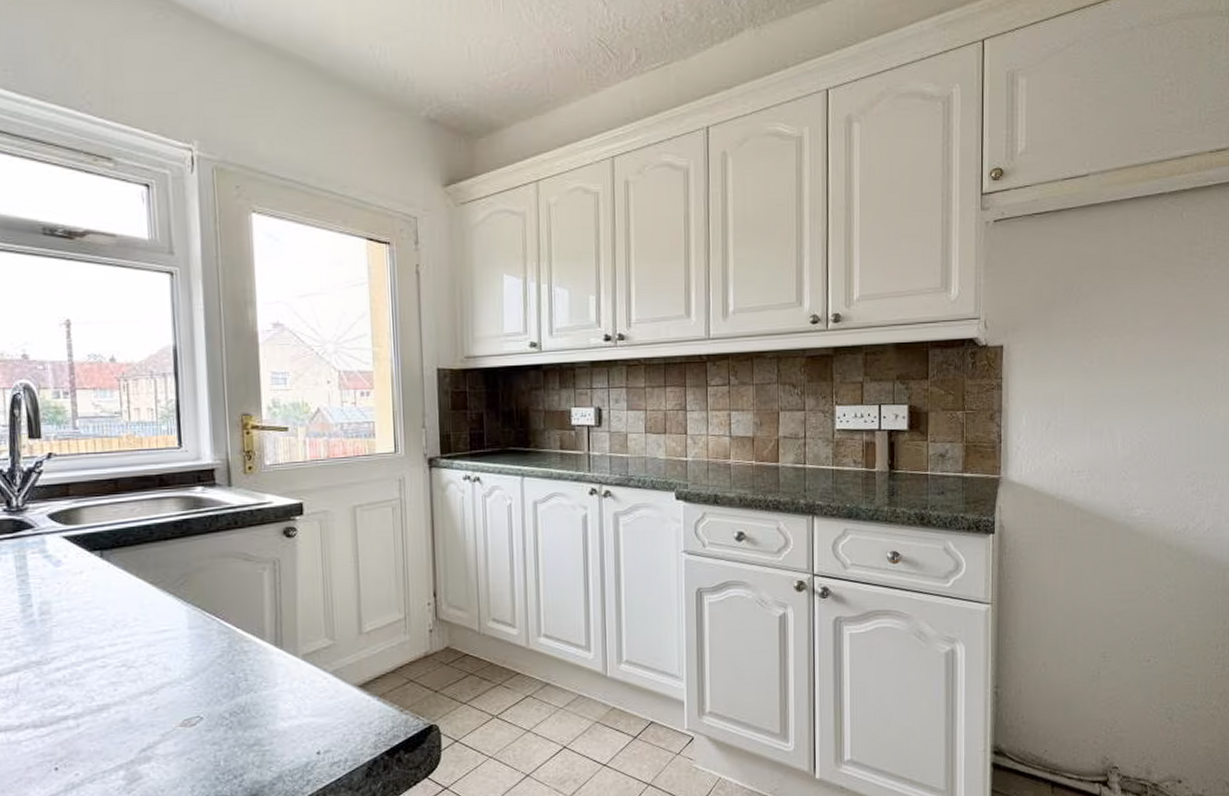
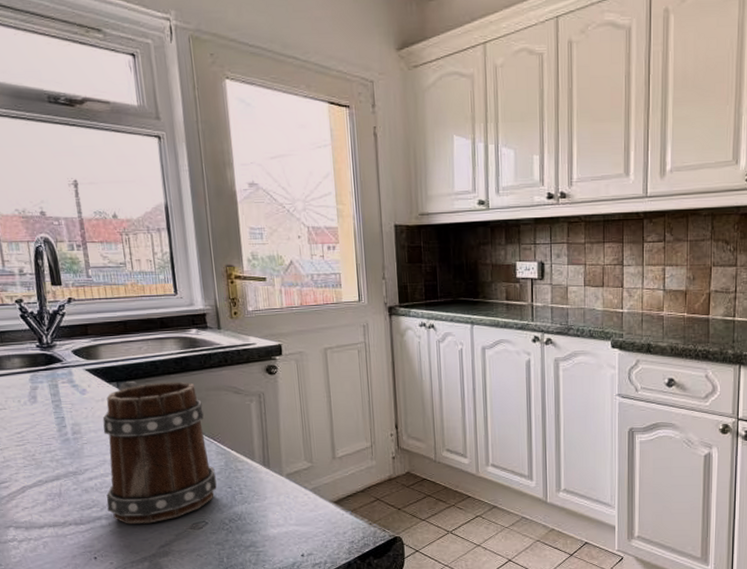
mug: none [76,548,217,724] -> present [102,380,217,524]

